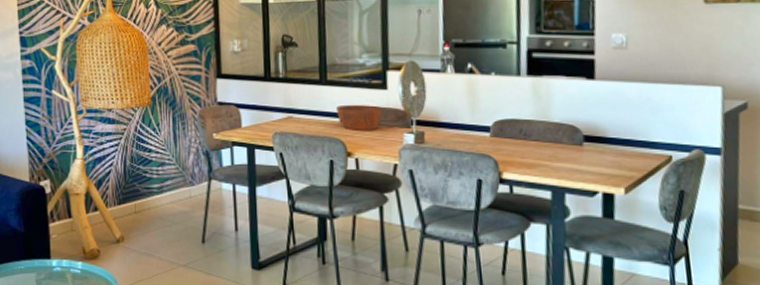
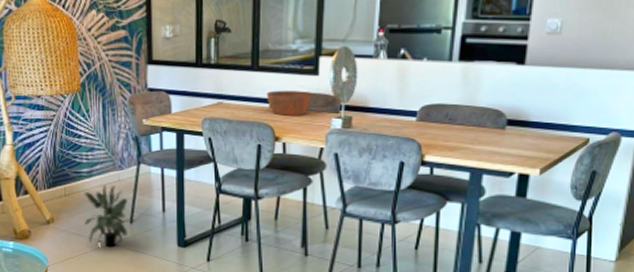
potted plant: none [154,201,207,270] -> present [83,184,135,248]

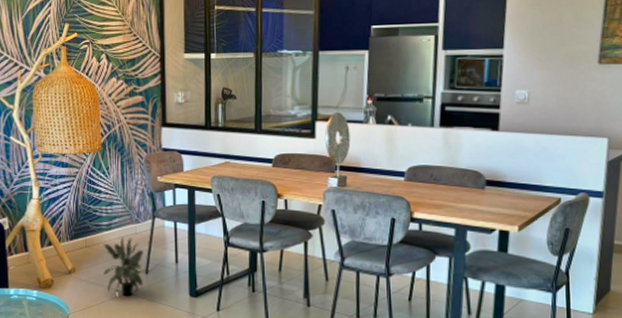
bowl: present [266,90,313,117] -> none [268,151,311,176]

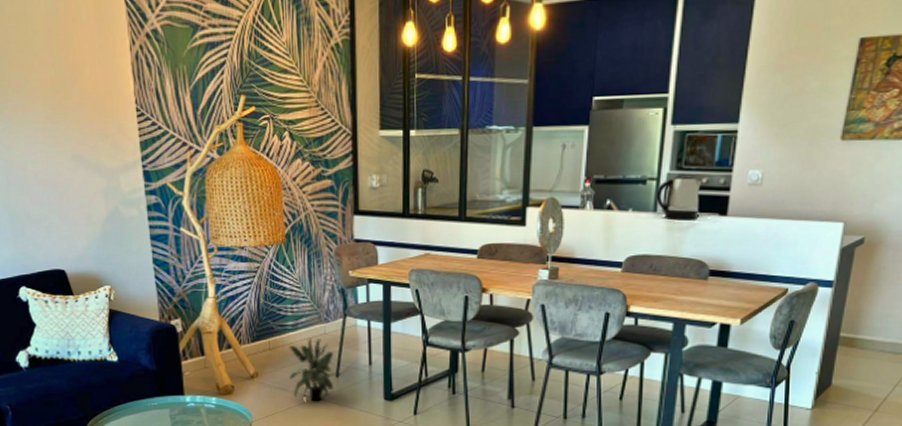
kettle: none [432,95,473,135] -> present [656,176,701,221]

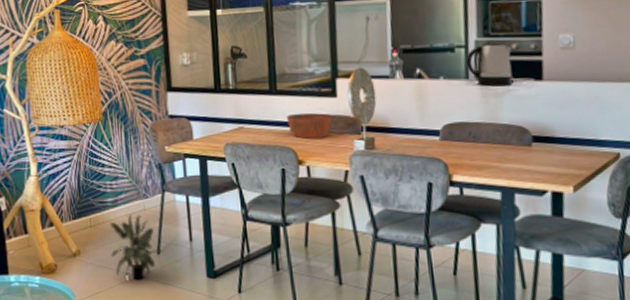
bowl: none [473,241,520,268] -> present [286,112,333,140]

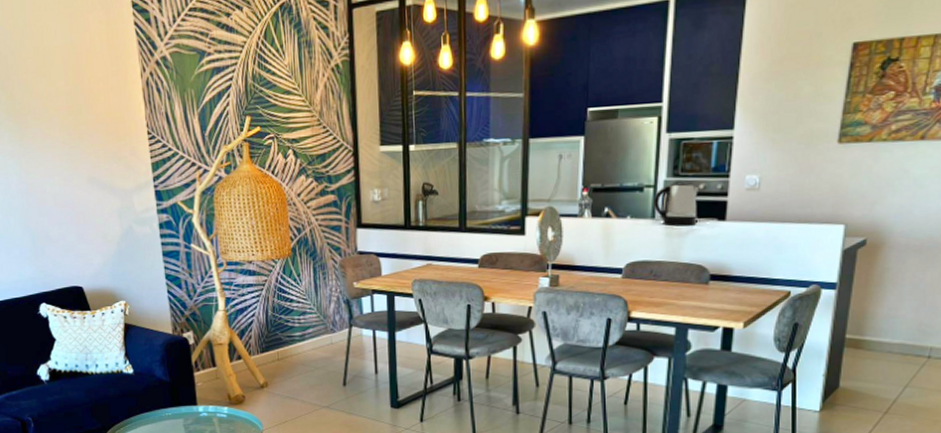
potted plant: present [109,214,162,281] -> none [296,348,348,411]
bowl: present [286,112,333,140] -> none [474,250,520,277]

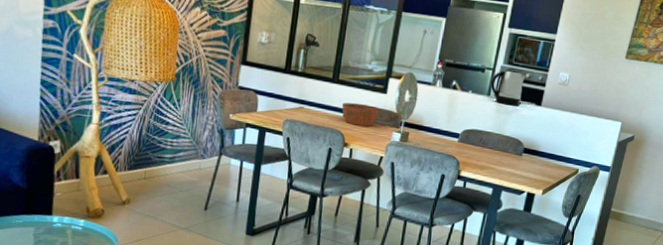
bowl: none [474,250,520,277] -> present [341,102,380,127]

